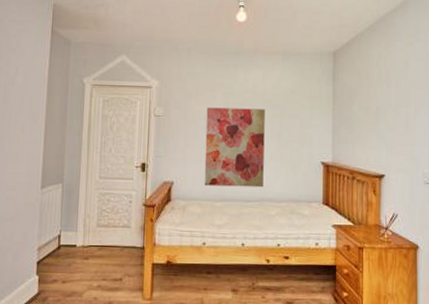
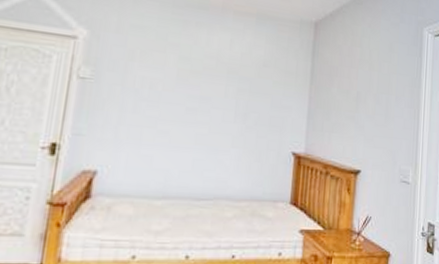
wall art: present [204,107,265,188] -> none [141,73,230,182]

